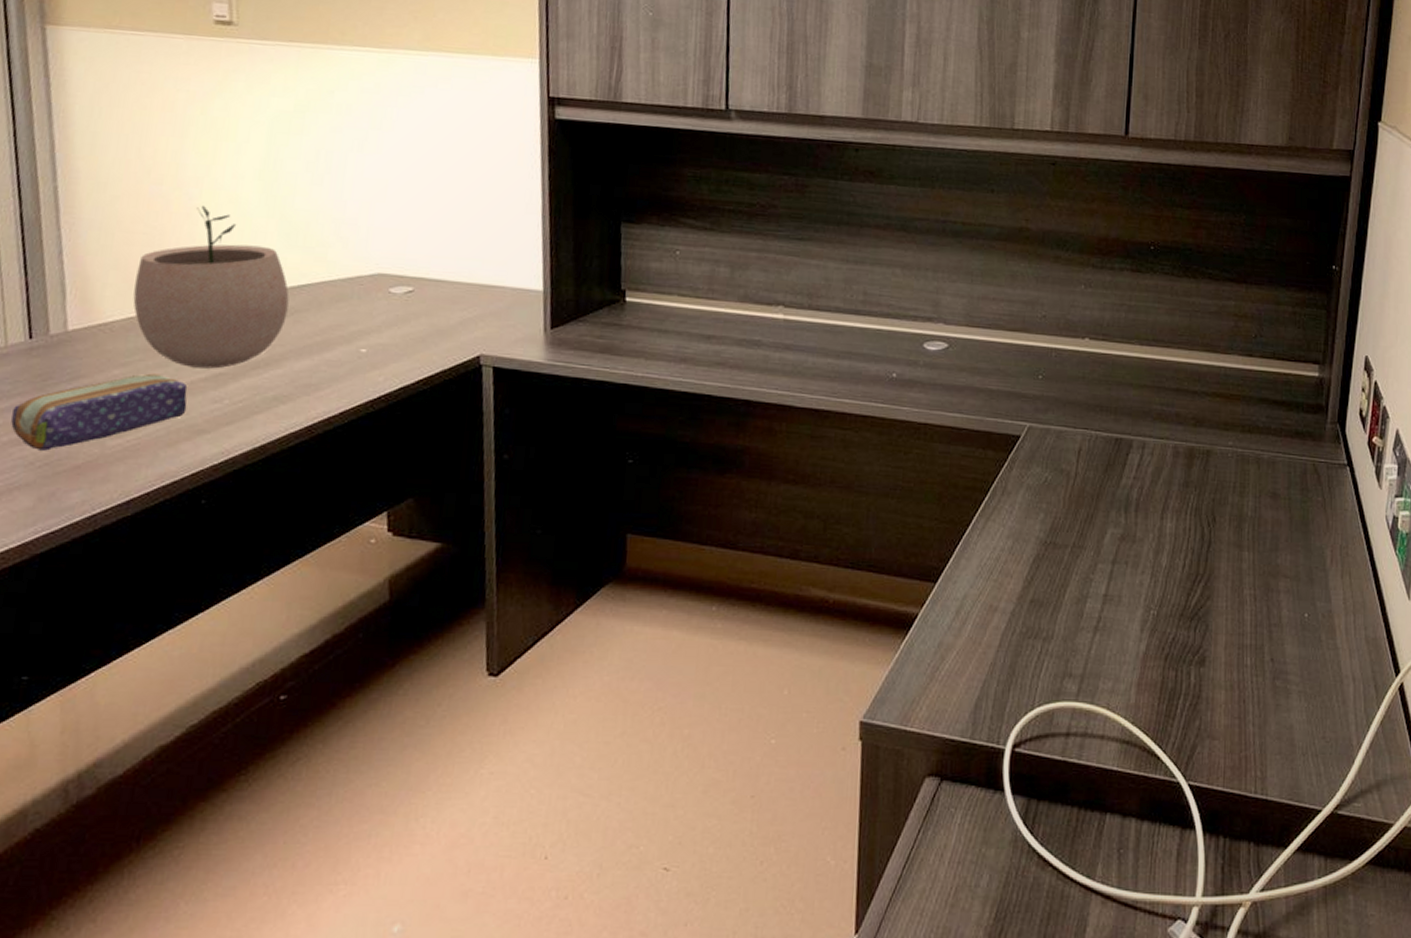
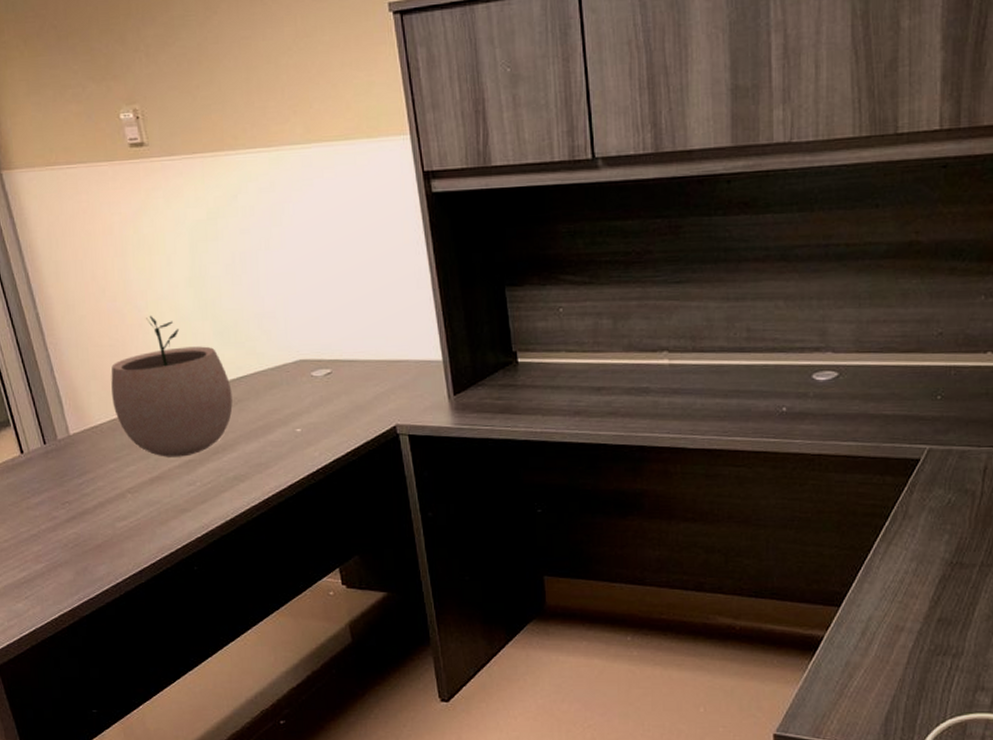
pencil case: present [11,373,188,451] -> none [44,465,170,534]

